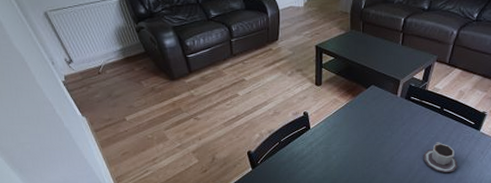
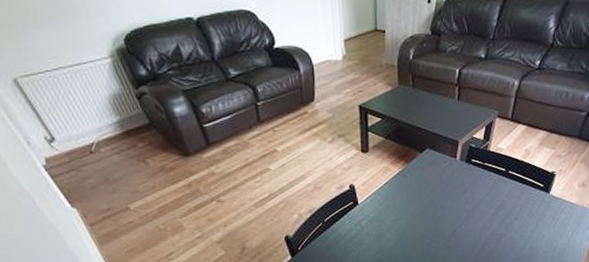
cup: present [423,142,458,172] -> none [489,209,529,244]

